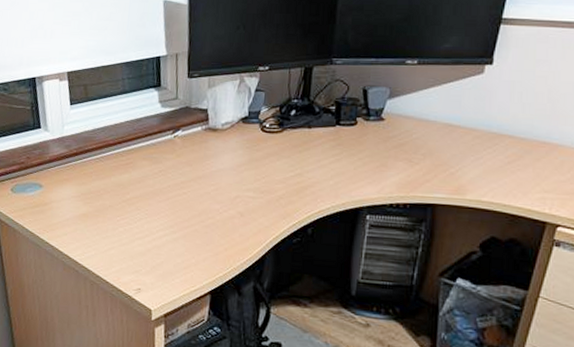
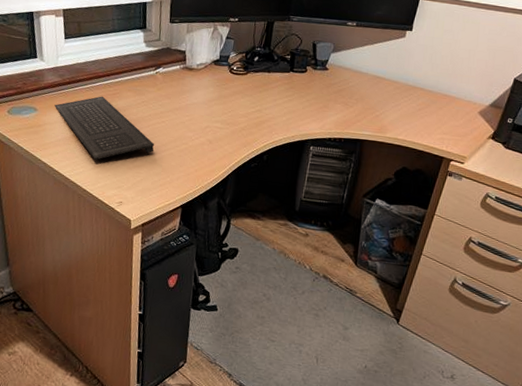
keyboard: none [61,167,176,241] -> present [54,96,155,160]

